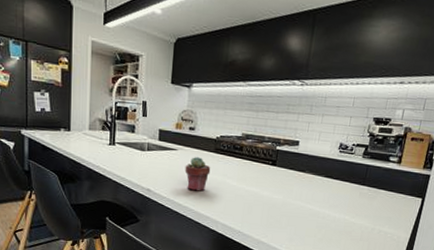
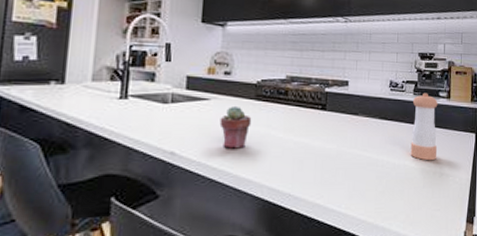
pepper shaker: none [351,156,387,218] -> present [410,93,438,161]

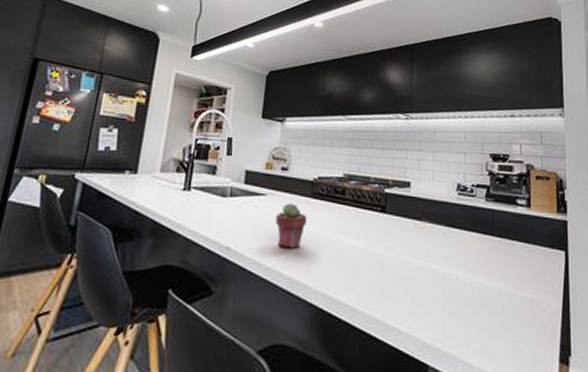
pepper shaker: present [410,93,438,161] -> none [484,199,516,280]

